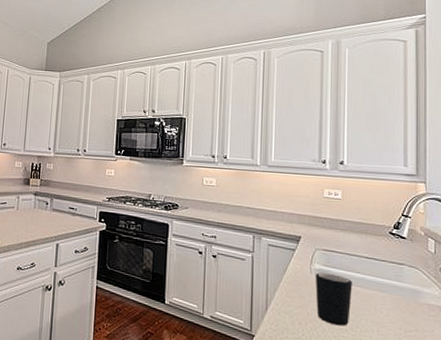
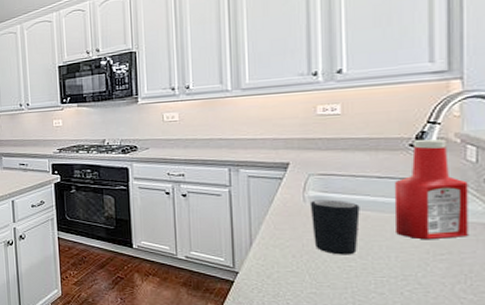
ketchup bottle: none [377,229,429,318] -> present [394,139,468,240]

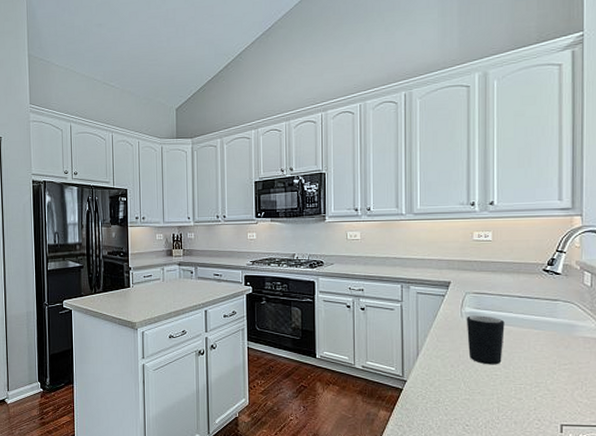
ketchup bottle: present [394,139,468,240] -> none [530,266,585,352]

